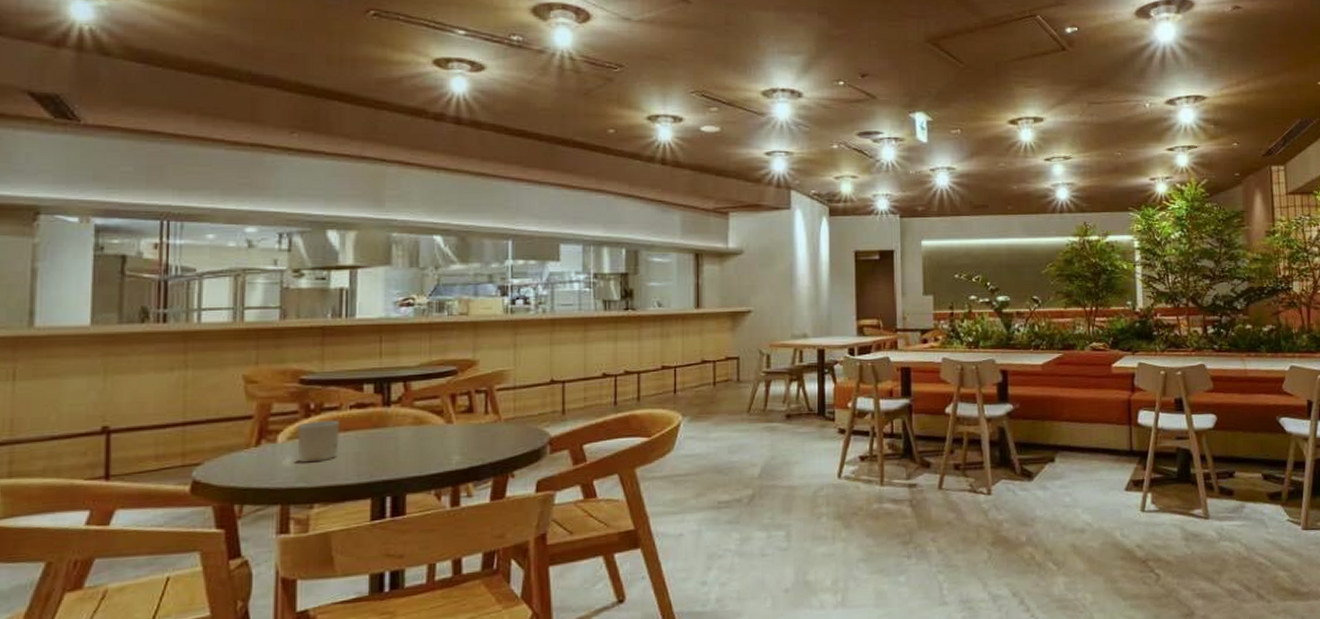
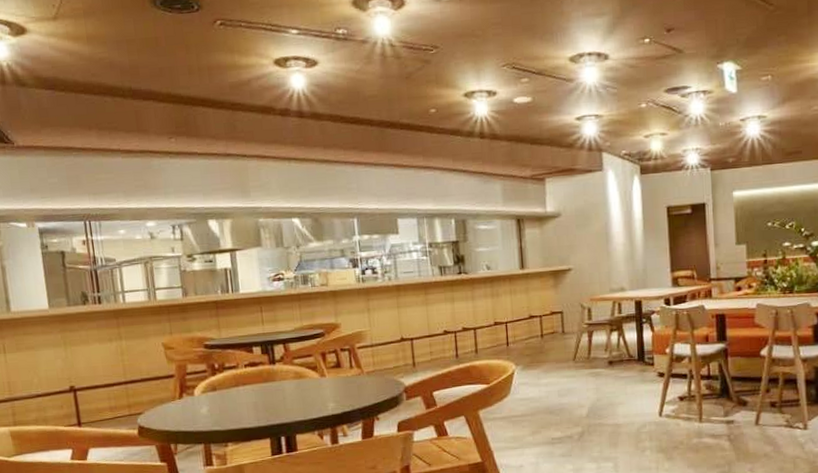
mug: present [297,421,340,462] -> none [207,377,241,410]

